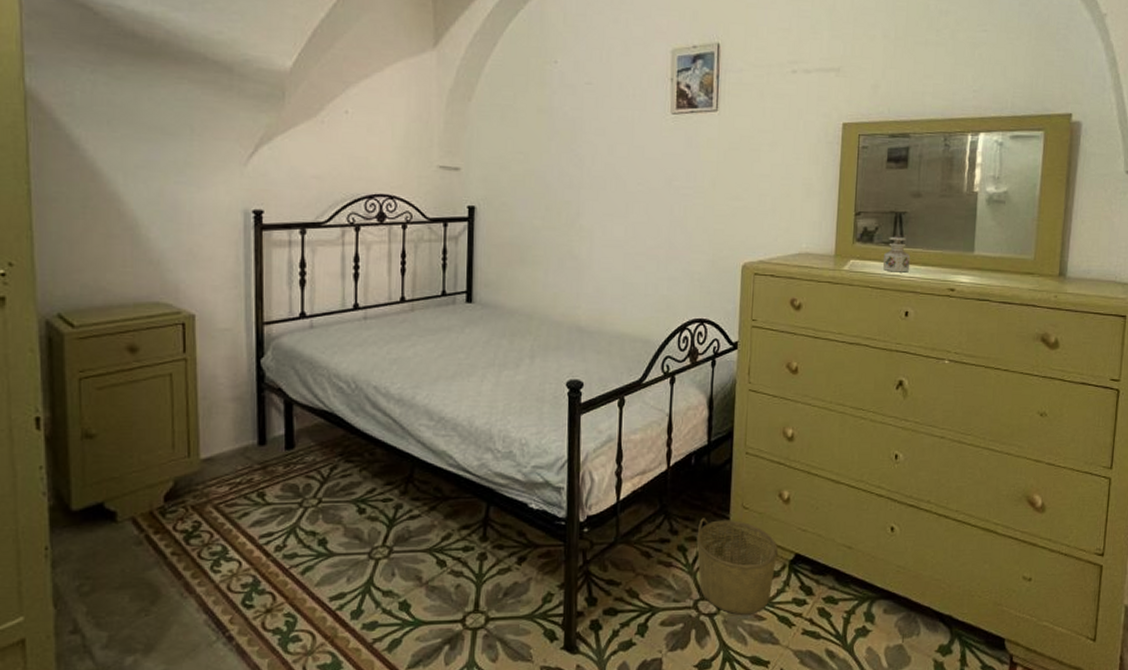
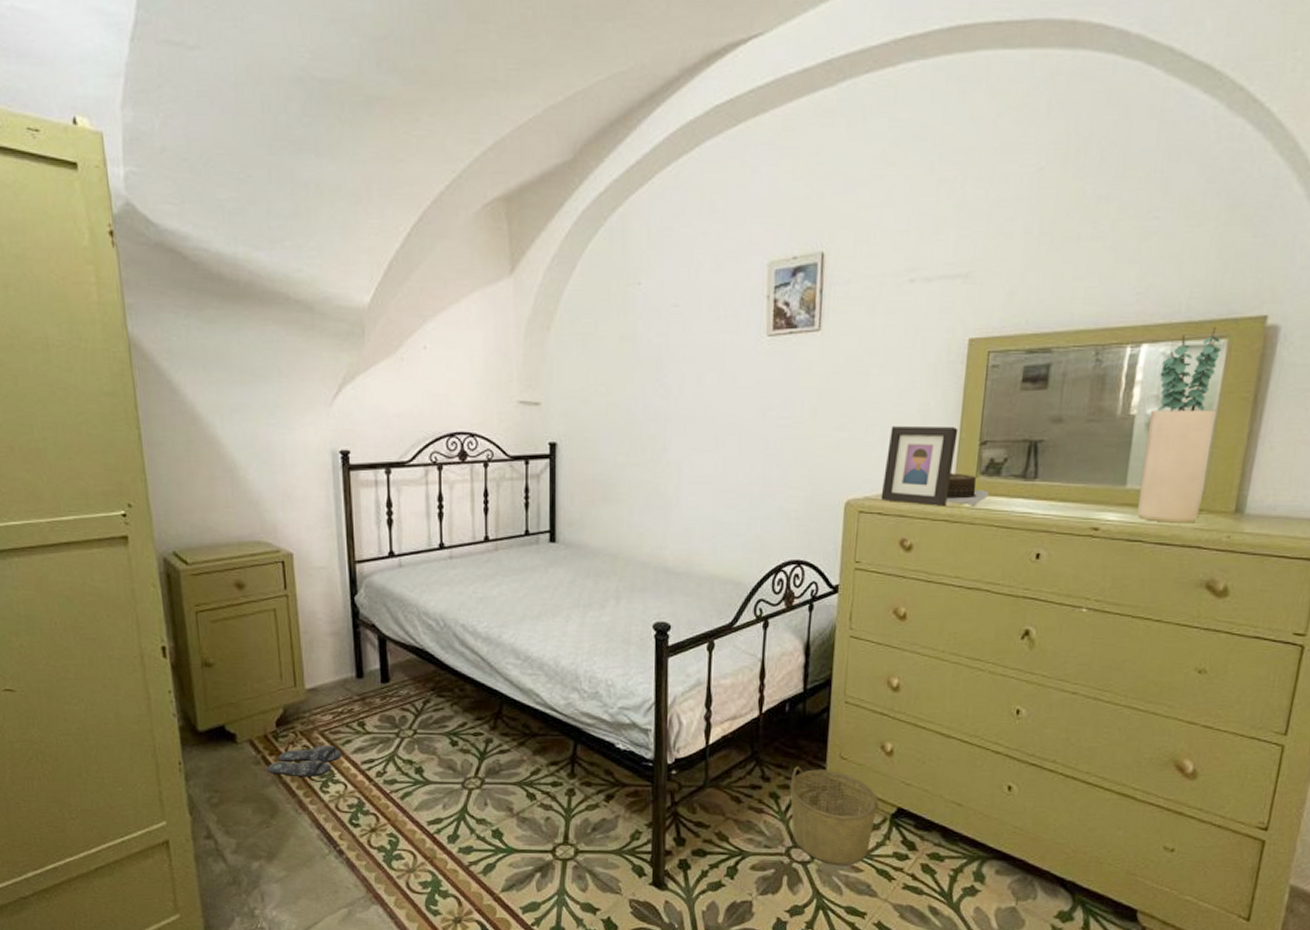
slippers: none [150,520,238,557] -> present [266,745,342,778]
picture frame: none [773,197,837,269] -> present [880,426,958,506]
jewelry box: none [828,239,865,270] -> present [945,472,990,507]
perfume bottle: present [882,236,911,273] -> none [1010,468,1046,510]
vase: none [983,120,1040,285] -> present [1136,326,1222,523]

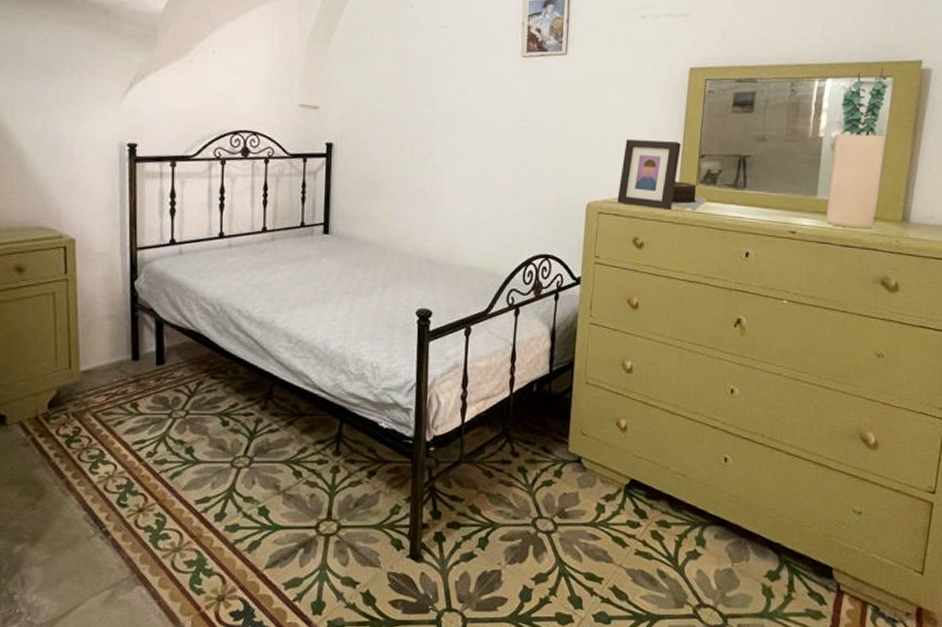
slippers: present [266,745,342,778] -> none [35,426,114,459]
basket: present [790,766,879,865] -> none [536,442,615,534]

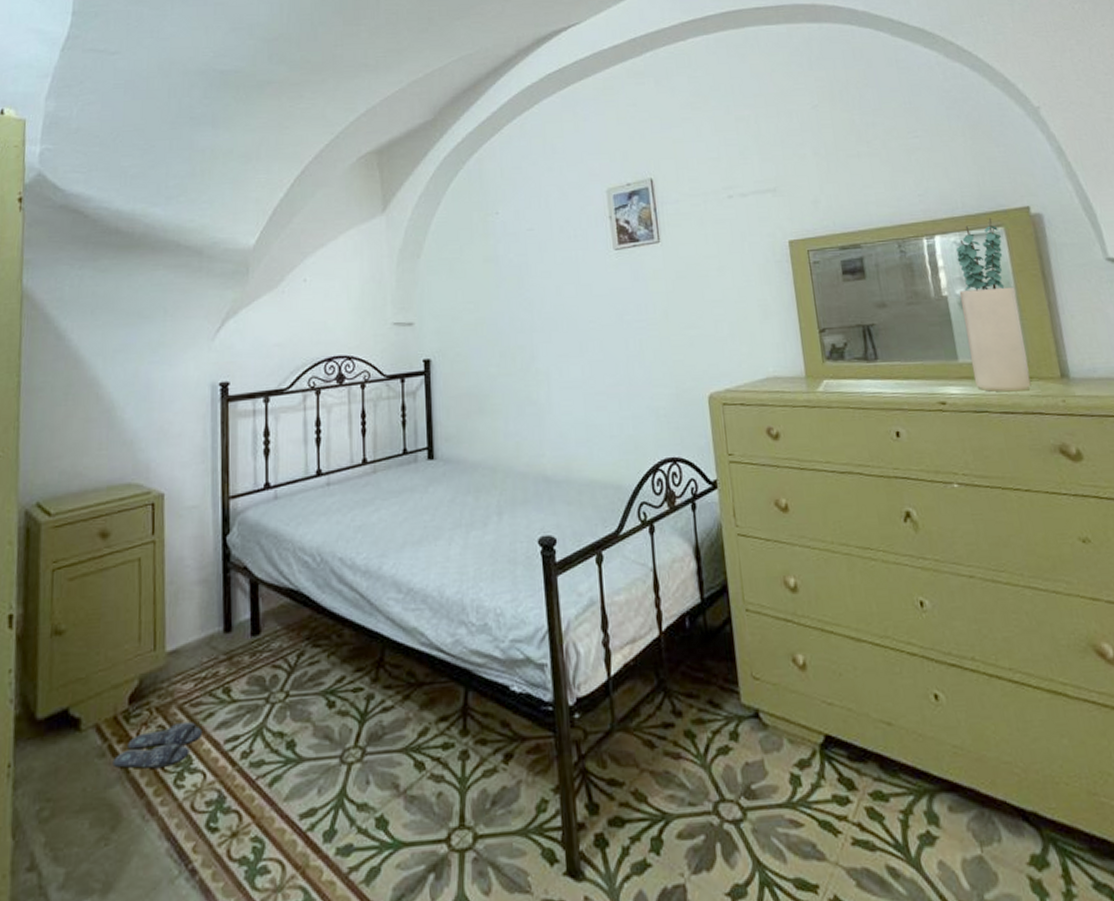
slippers: none [35,426,114,459] -> present [112,722,203,770]
picture frame: present [617,139,681,210] -> none [737,318,802,393]
jewelry box: present [671,181,707,211] -> none [798,360,839,391]

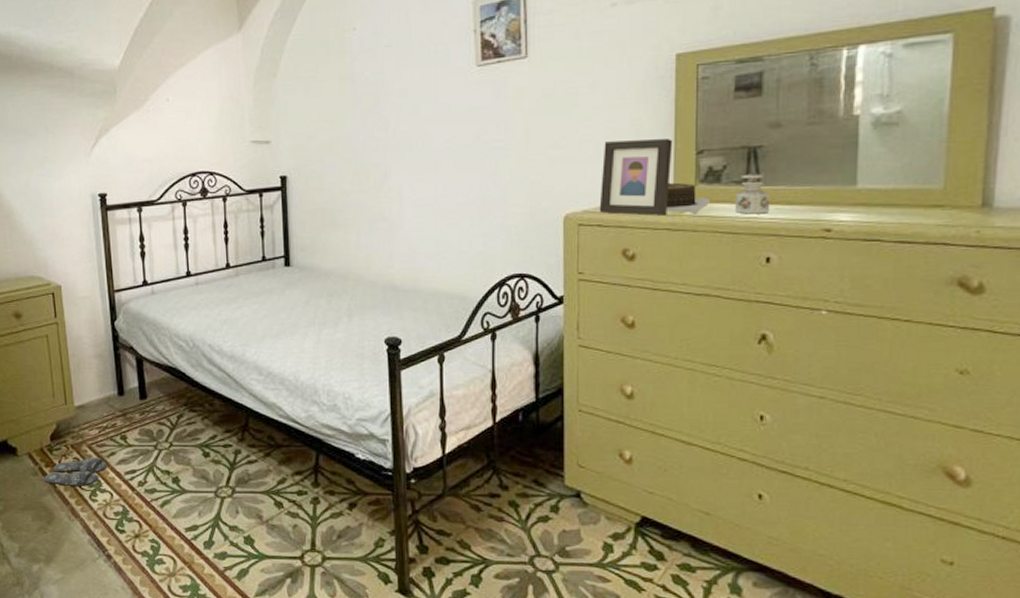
picture frame: none [737,318,802,393] -> present [599,139,673,216]
jewelry box: none [798,360,839,391] -> present [665,182,711,214]
perfume bottle: none [858,350,892,390] -> present [734,173,771,214]
vase: present [955,217,1032,392] -> none [871,22,949,221]

